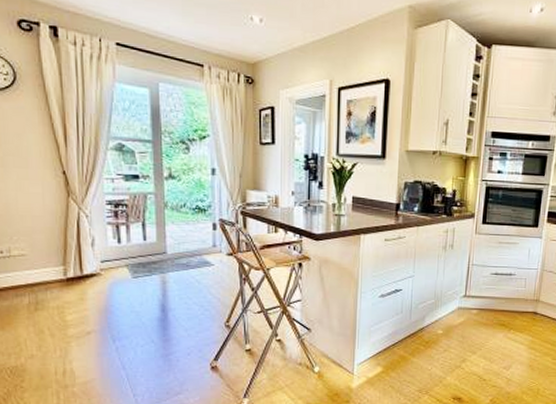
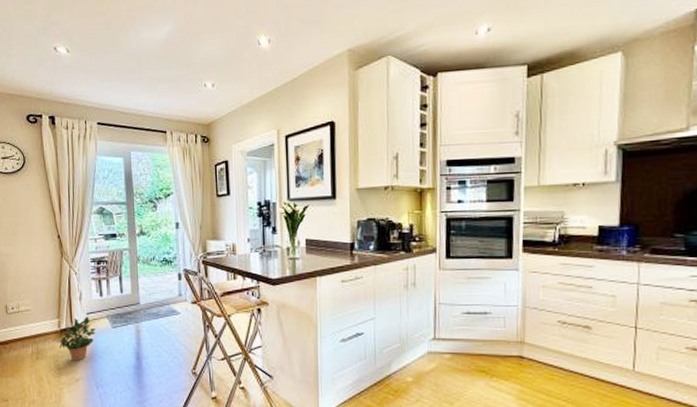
potted plant: none [53,264,113,313] -> present [50,316,97,361]

